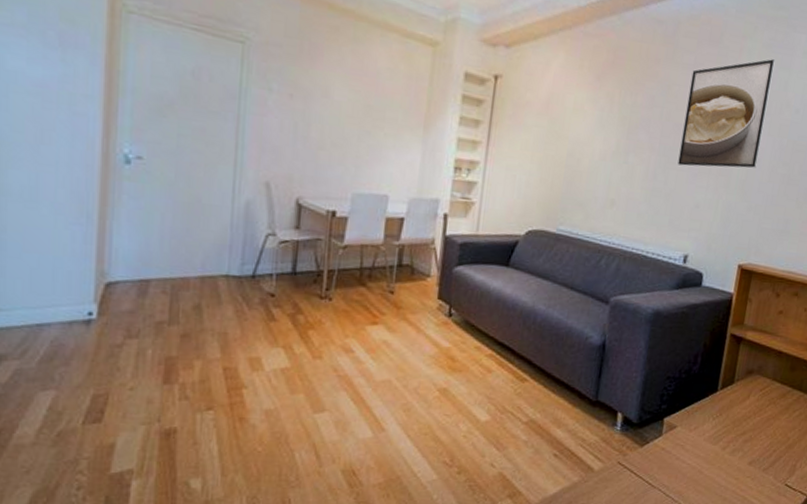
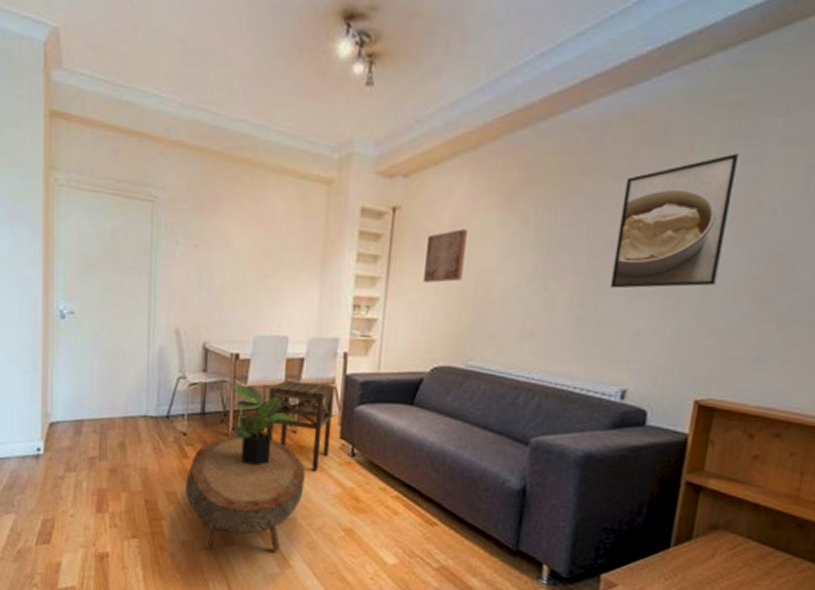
coffee table: none [271,295,402,418] -> present [185,434,305,551]
potted plant: none [326,243,397,327] -> present [231,384,298,466]
side table: none [362,240,434,331] -> present [266,381,335,471]
wall art: none [521,102,562,151] -> present [424,229,467,283]

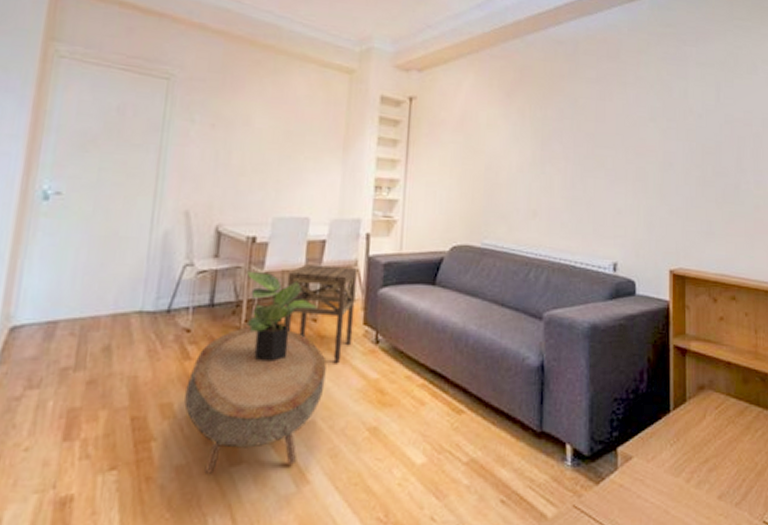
wall art: present [424,229,467,283] -> none [440,119,475,166]
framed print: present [610,153,740,289] -> none [594,70,671,174]

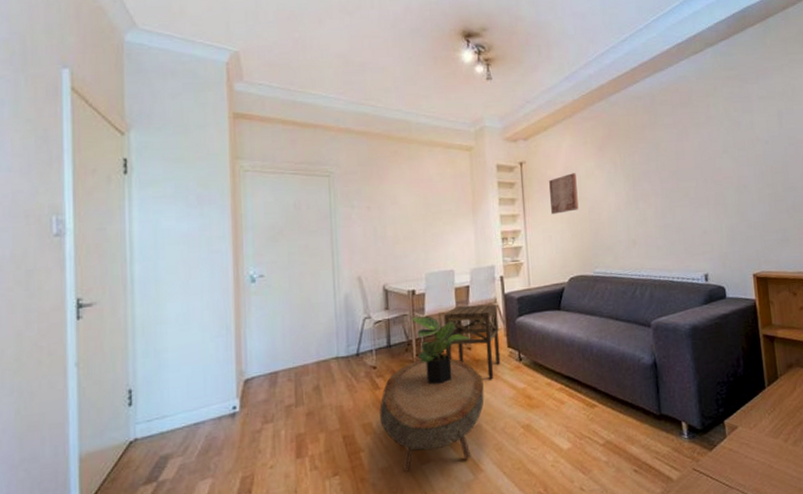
wall art: none [440,119,475,166] -> present [549,173,579,214]

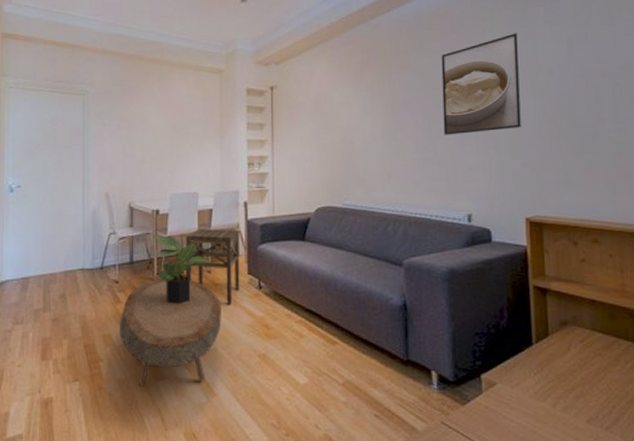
wall art: present [549,173,579,214] -> none [300,99,330,141]
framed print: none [673,107,746,203] -> present [441,33,522,135]

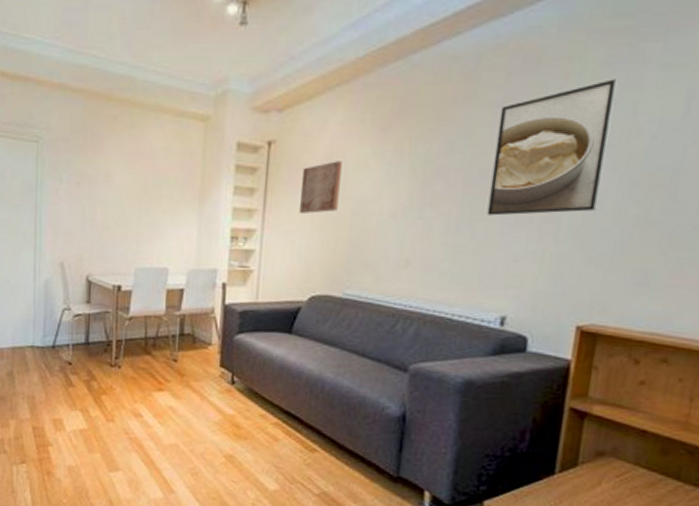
coffee table: present [120,278,221,386] -> none [71,363,187,477]
potted plant: present [154,235,212,304] -> none [114,315,179,393]
side table: present [185,229,240,304] -> none [148,311,214,398]
wall art: none [300,99,330,141] -> present [300,161,342,214]

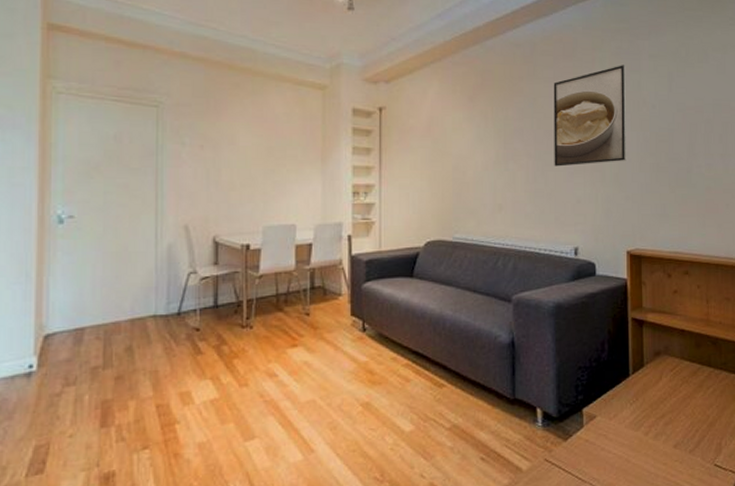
wall art: present [300,161,342,214] -> none [411,124,442,169]

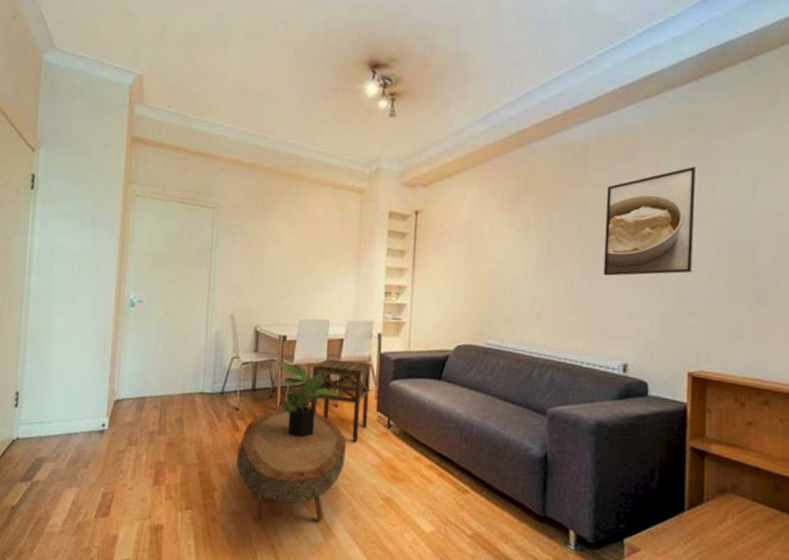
coffee table: none [201,324,321,448] -> present [237,408,346,521]
potted plant: none [243,274,311,352] -> present [279,363,339,438]
side table: none [280,265,342,350] -> present [310,359,371,442]

